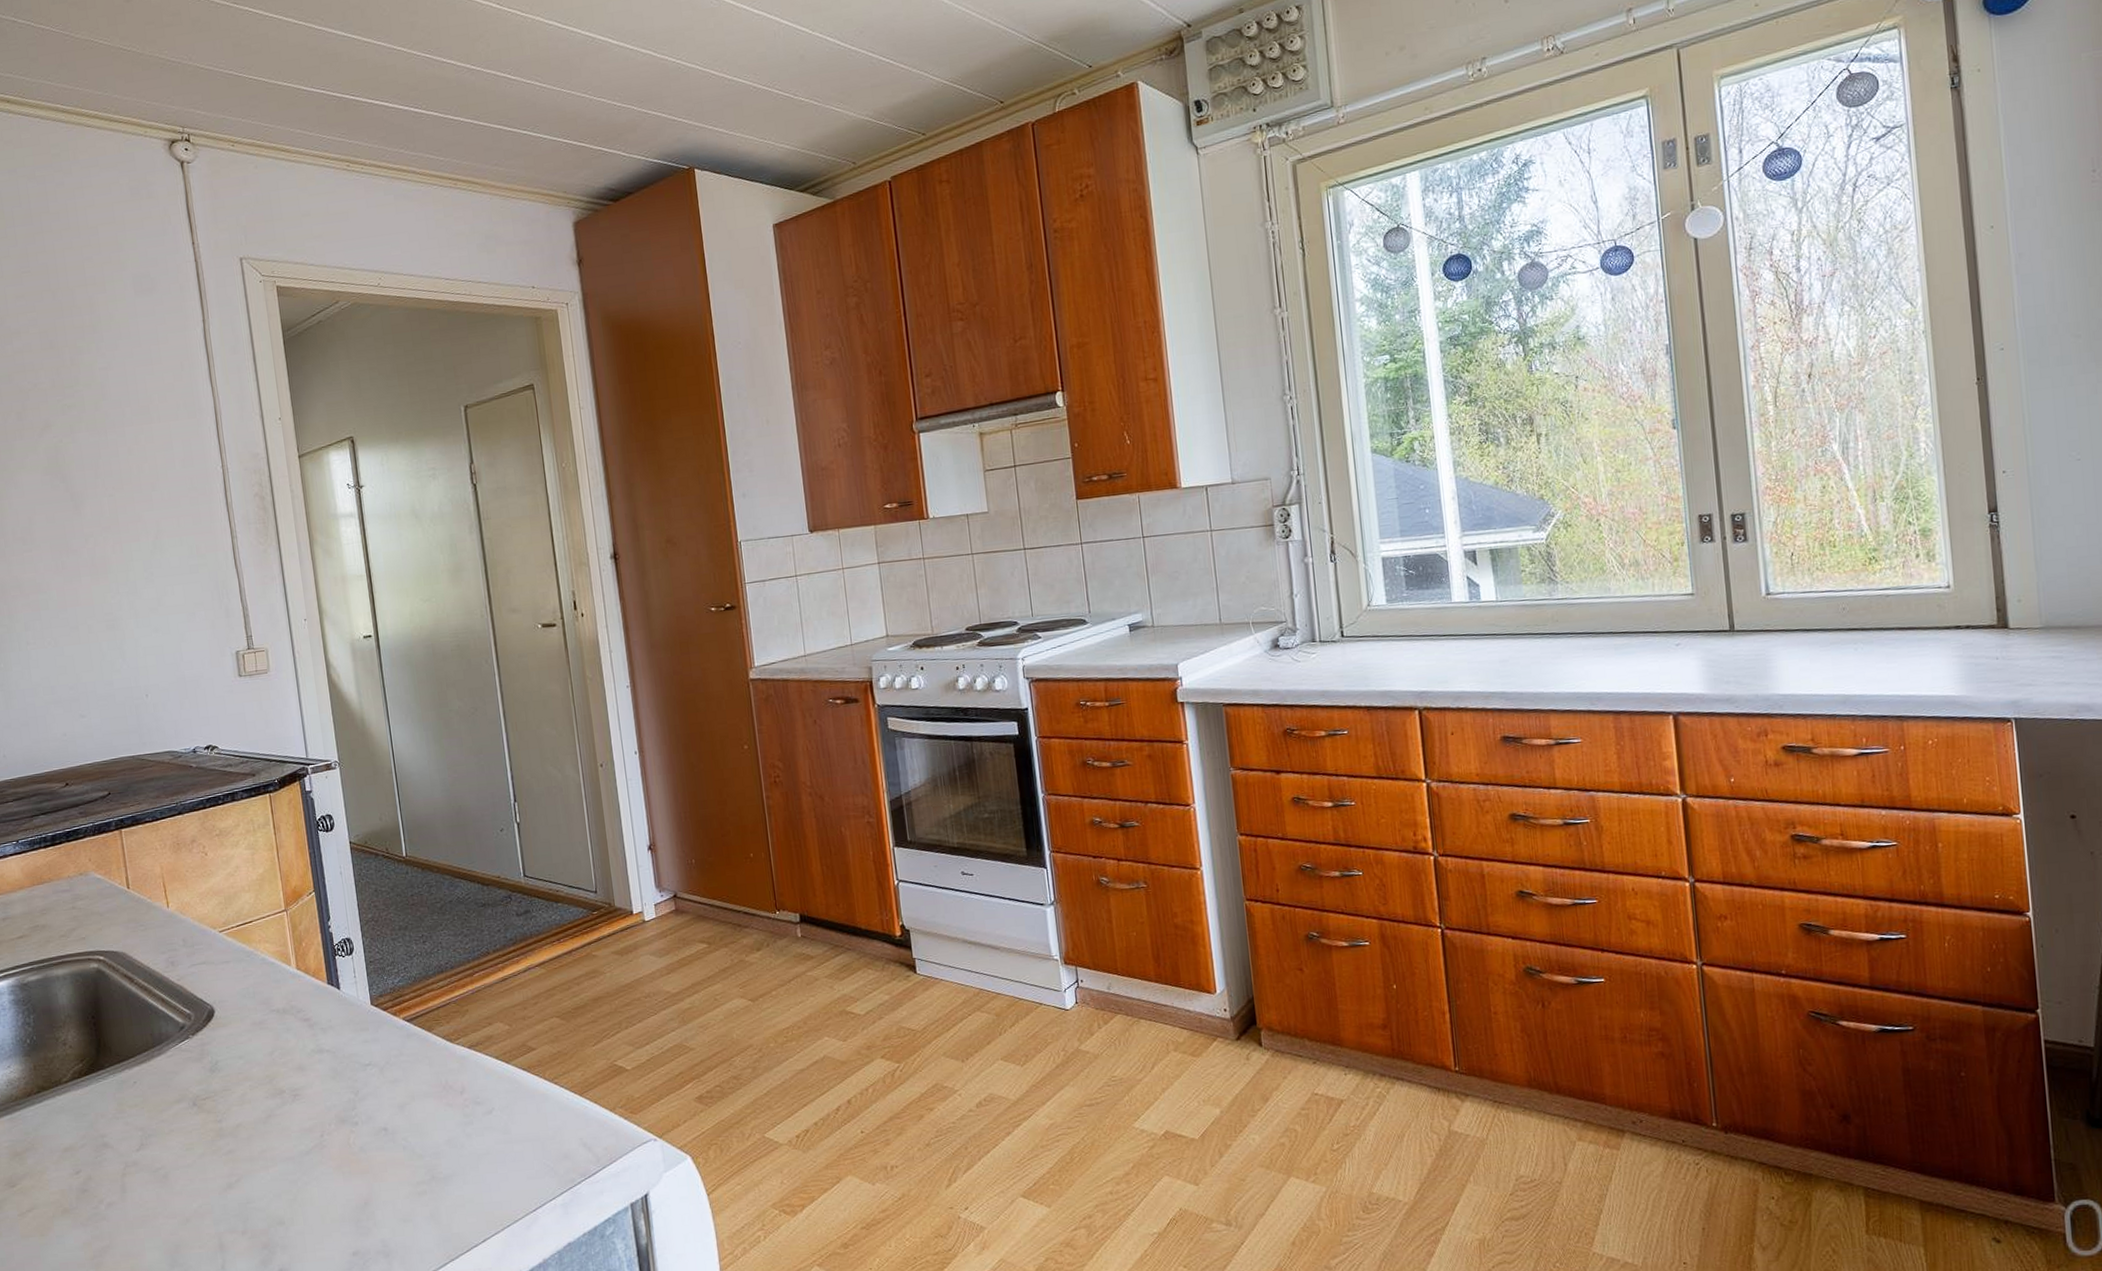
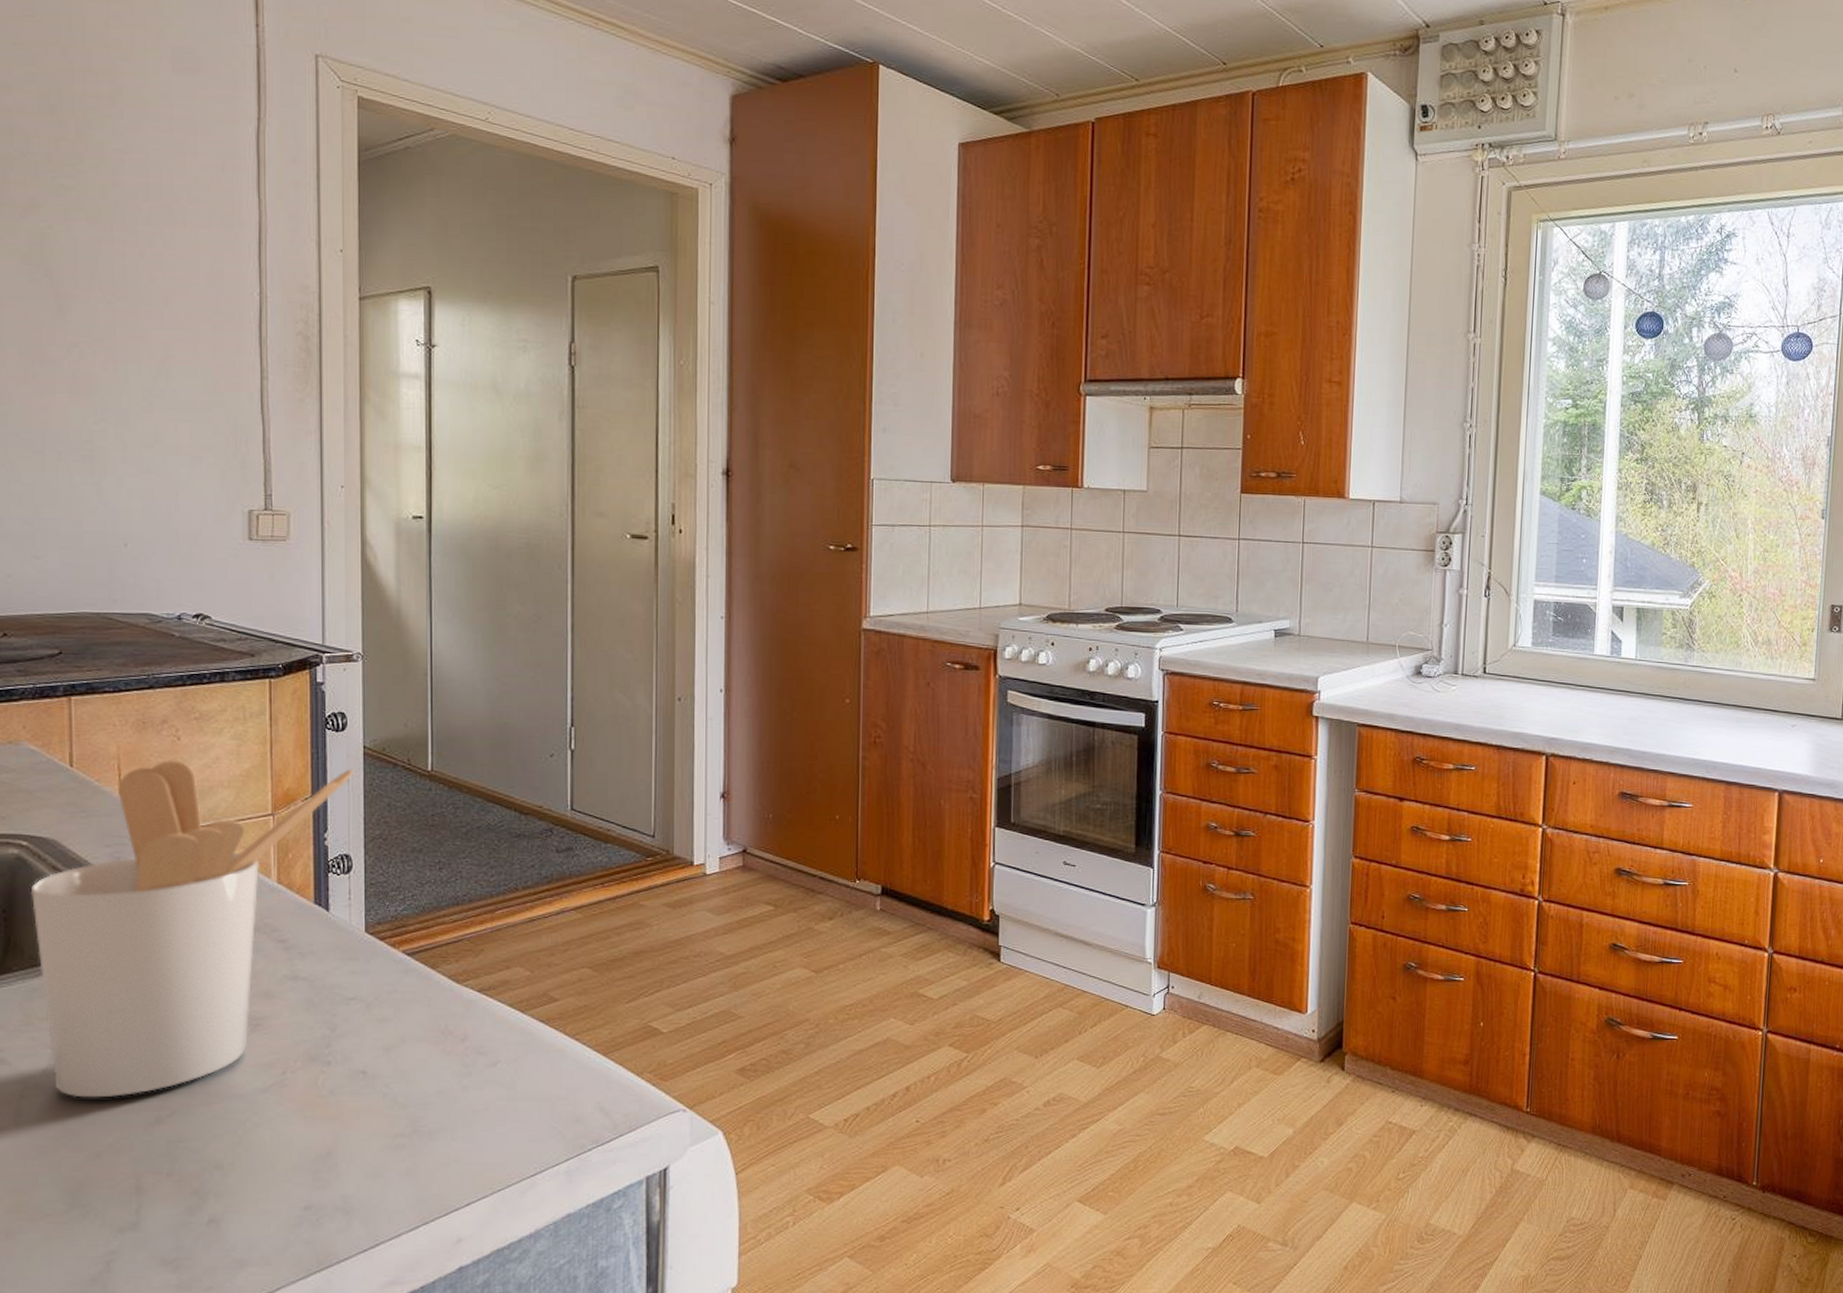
utensil holder: none [110,863,345,1172] -> present [30,759,354,1098]

